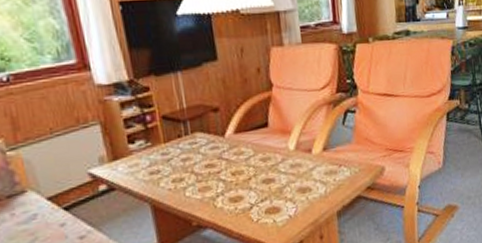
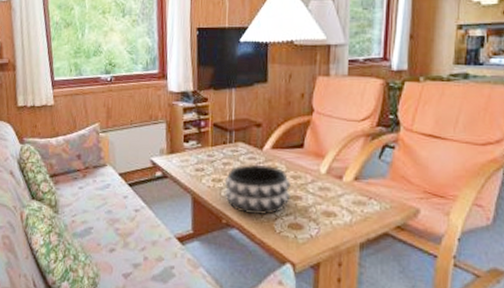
decorative bowl: none [187,151,263,211] -> present [224,164,291,215]

